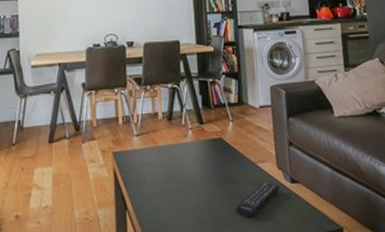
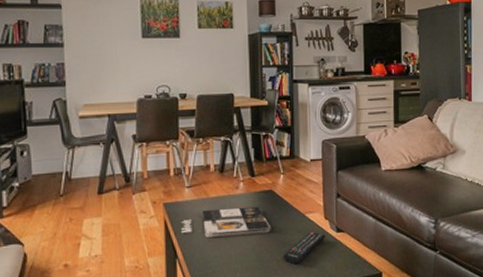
magazine: none [130,155,222,188] -> present [181,206,271,237]

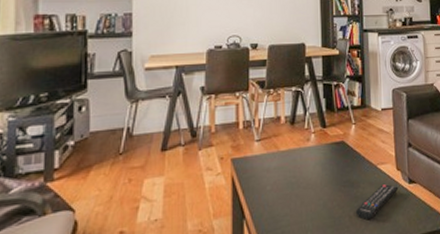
magazine: present [181,206,271,237] -> none [249,158,343,194]

